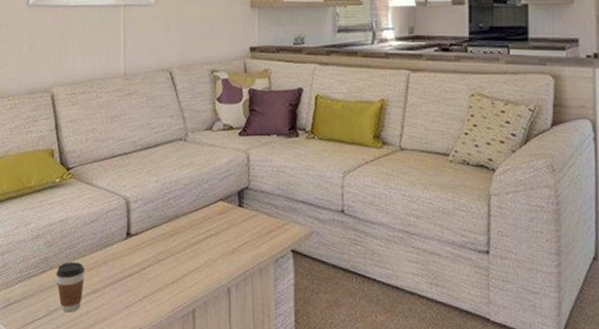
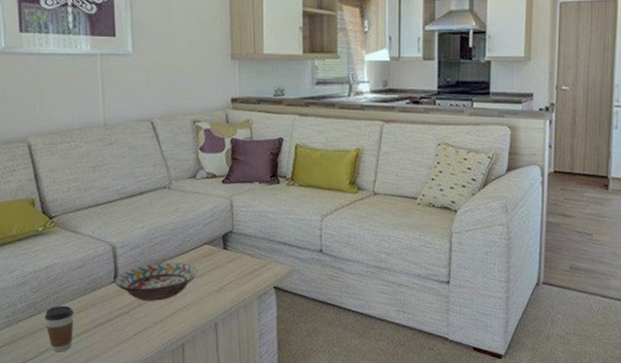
decorative bowl: none [126,220,212,261] -> present [114,263,198,301]

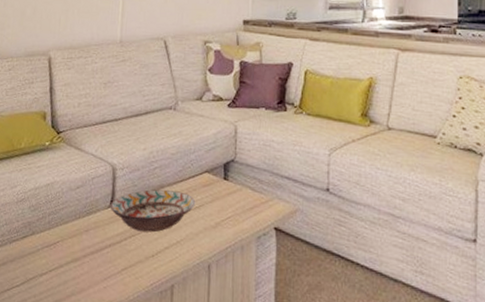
coffee cup: present [44,305,74,352] -> none [37,228,66,282]

